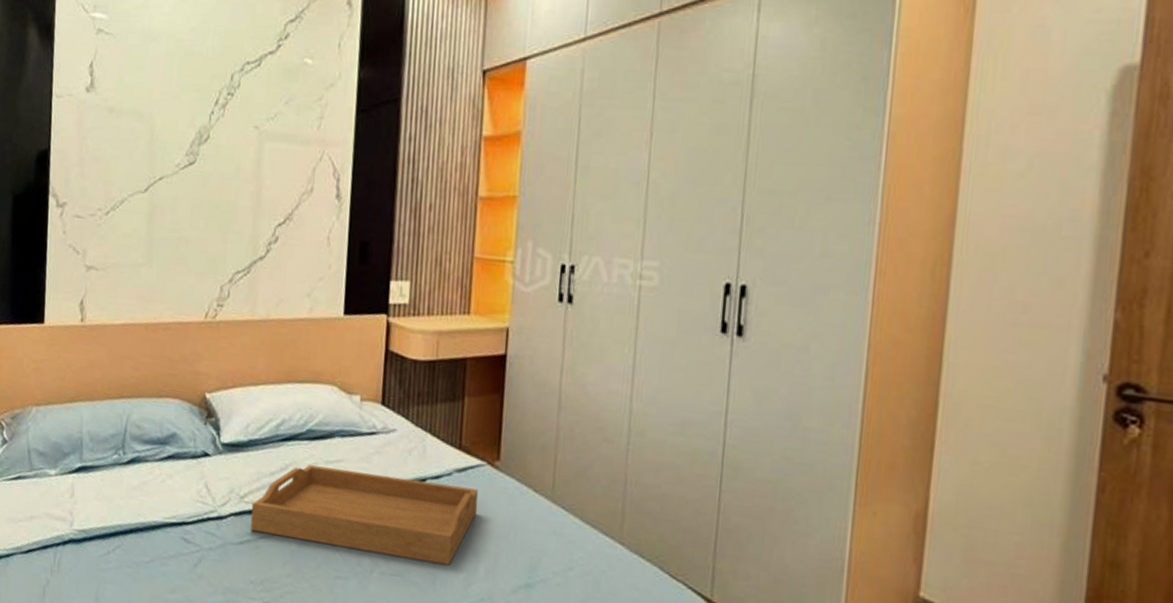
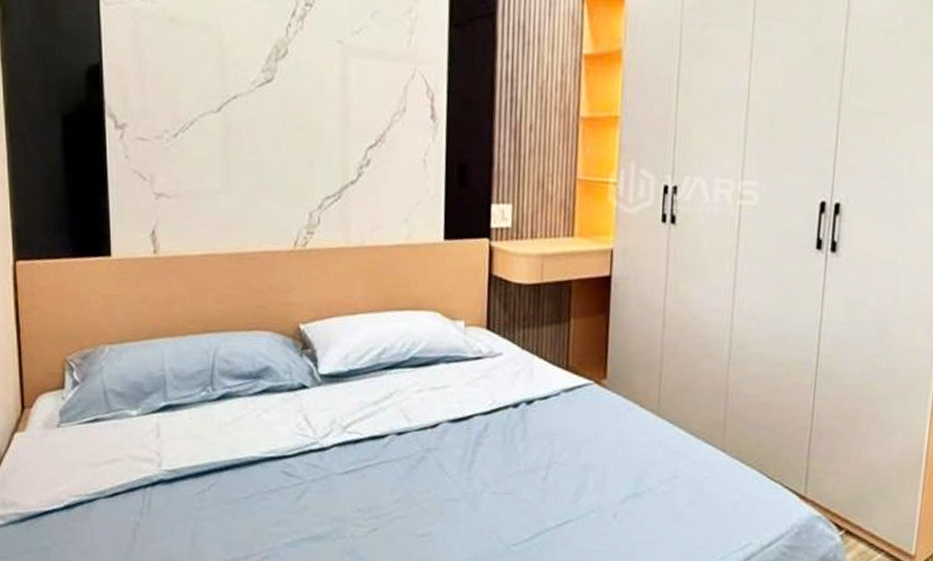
serving tray: present [251,465,478,565] -> none [355,392,586,481]

